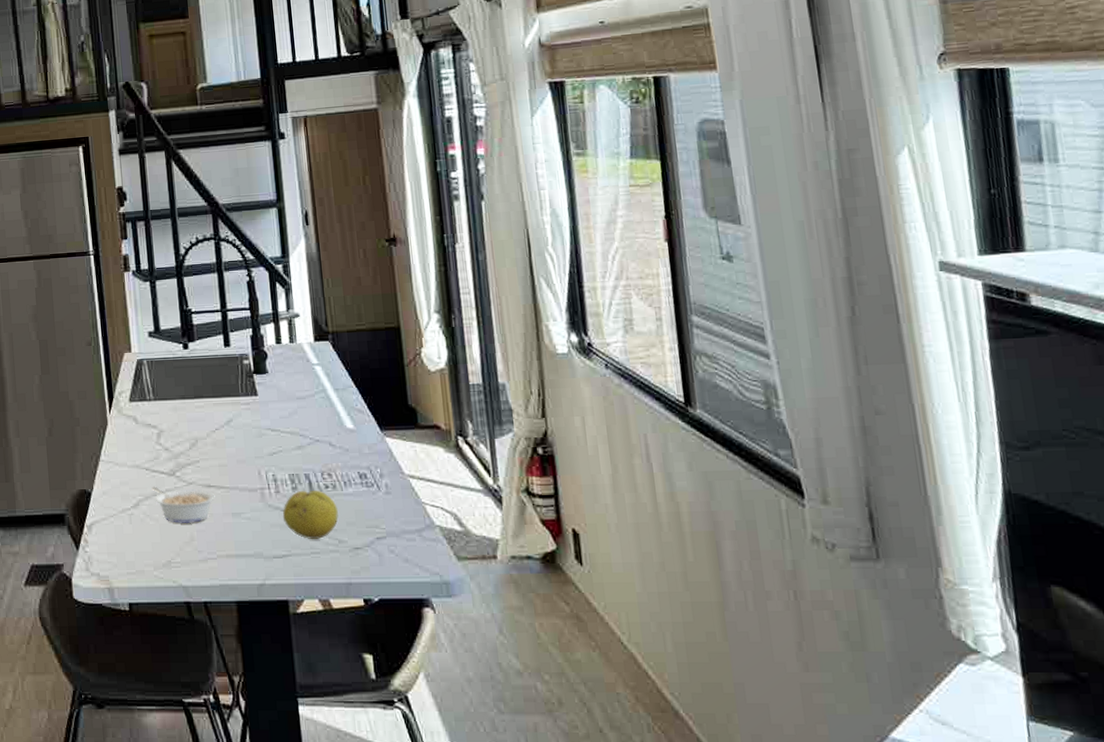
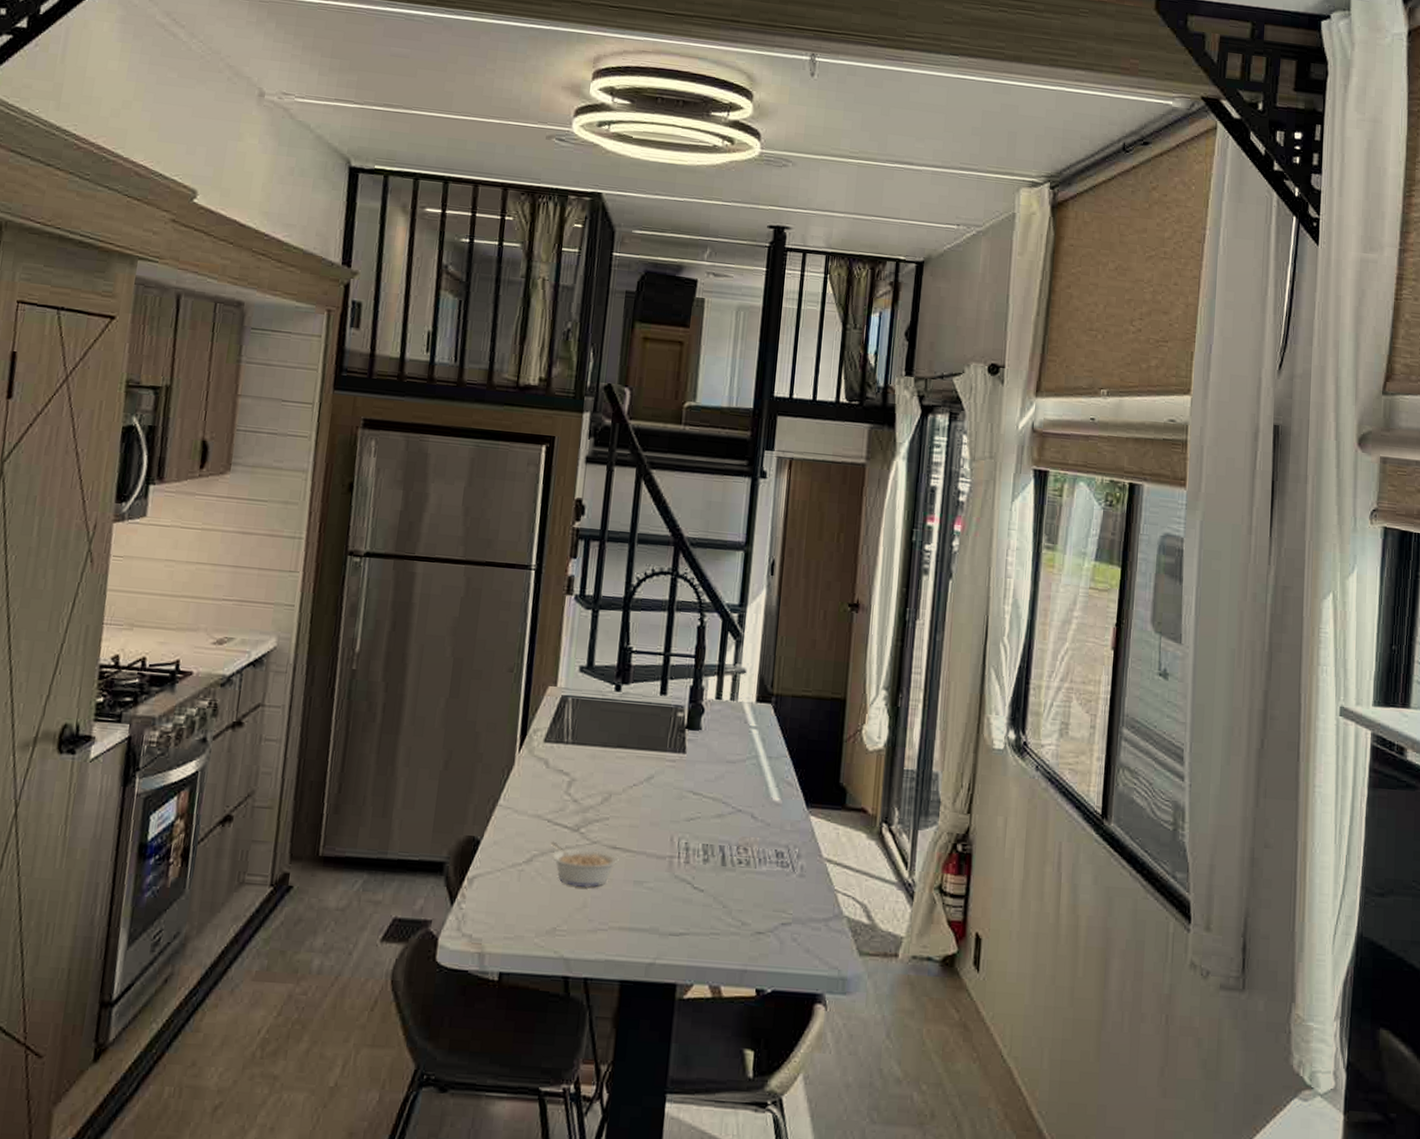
fruit: present [282,490,339,539] -> none [687,862,748,919]

